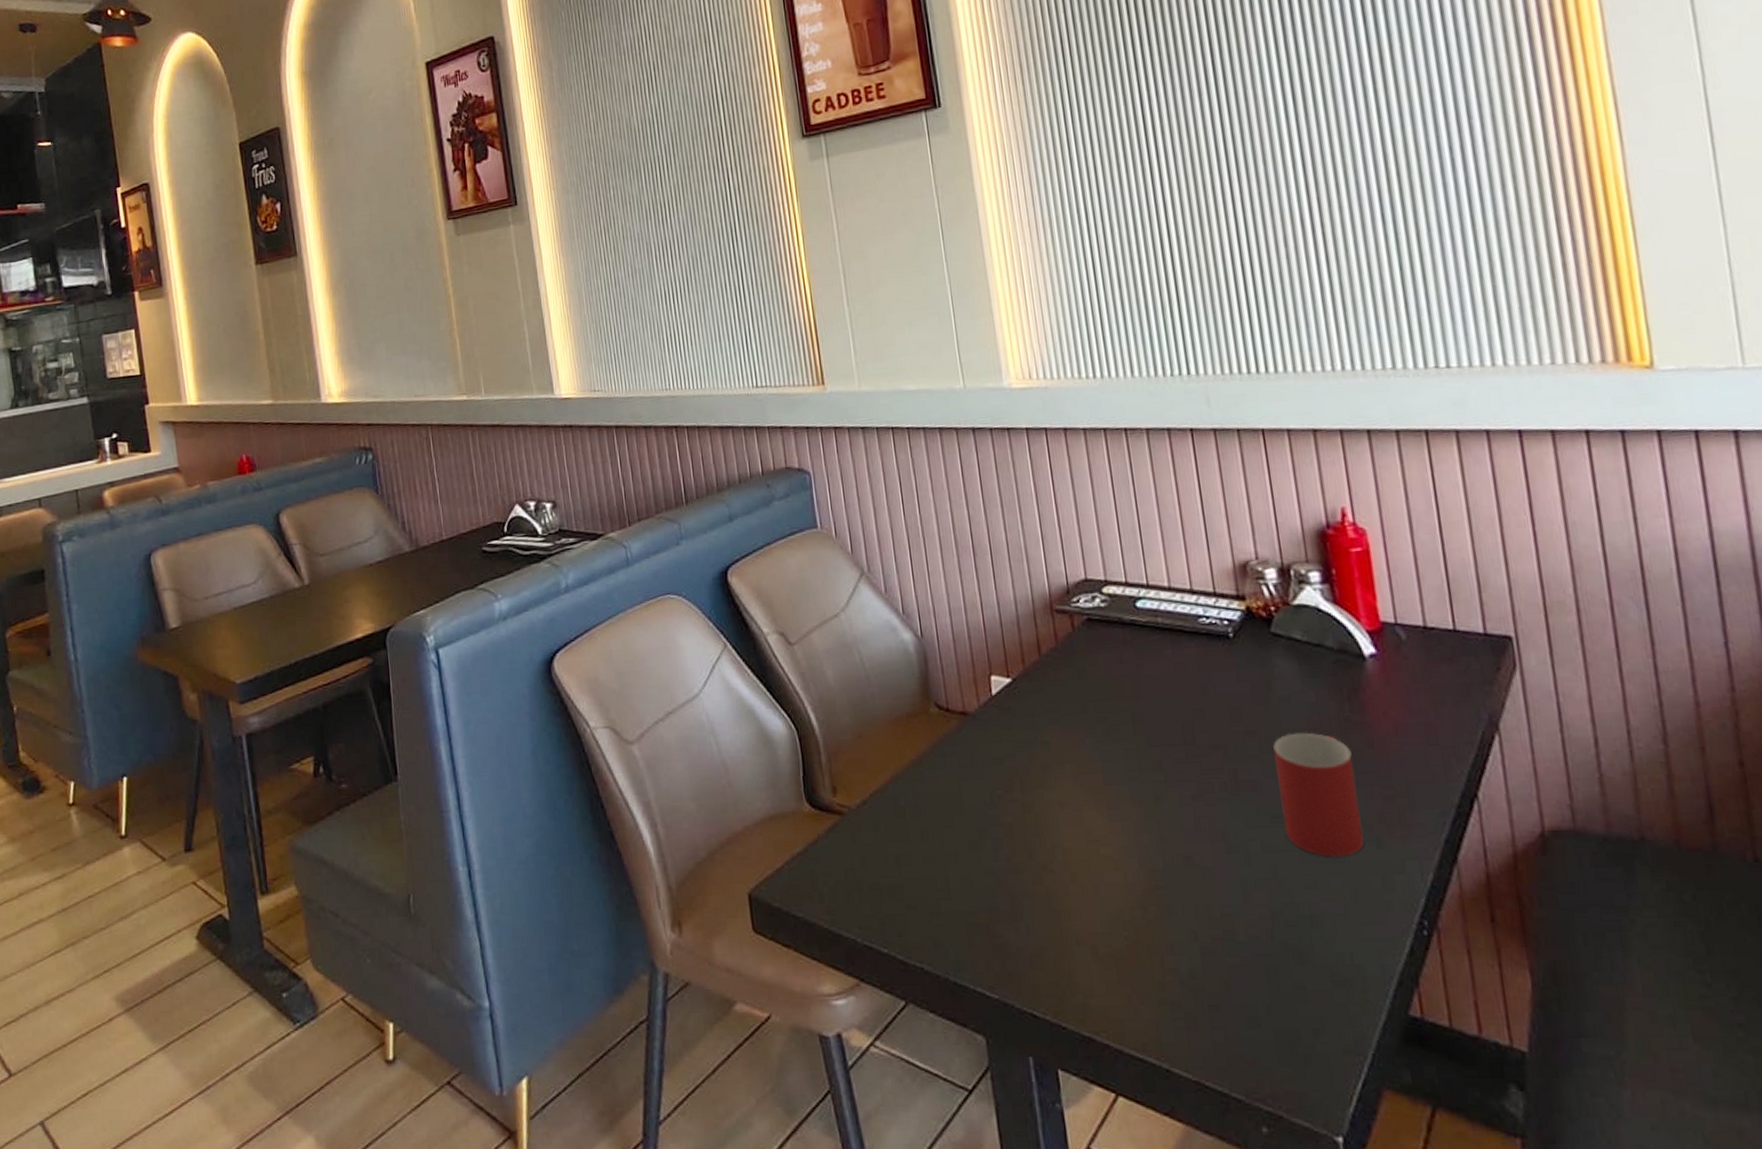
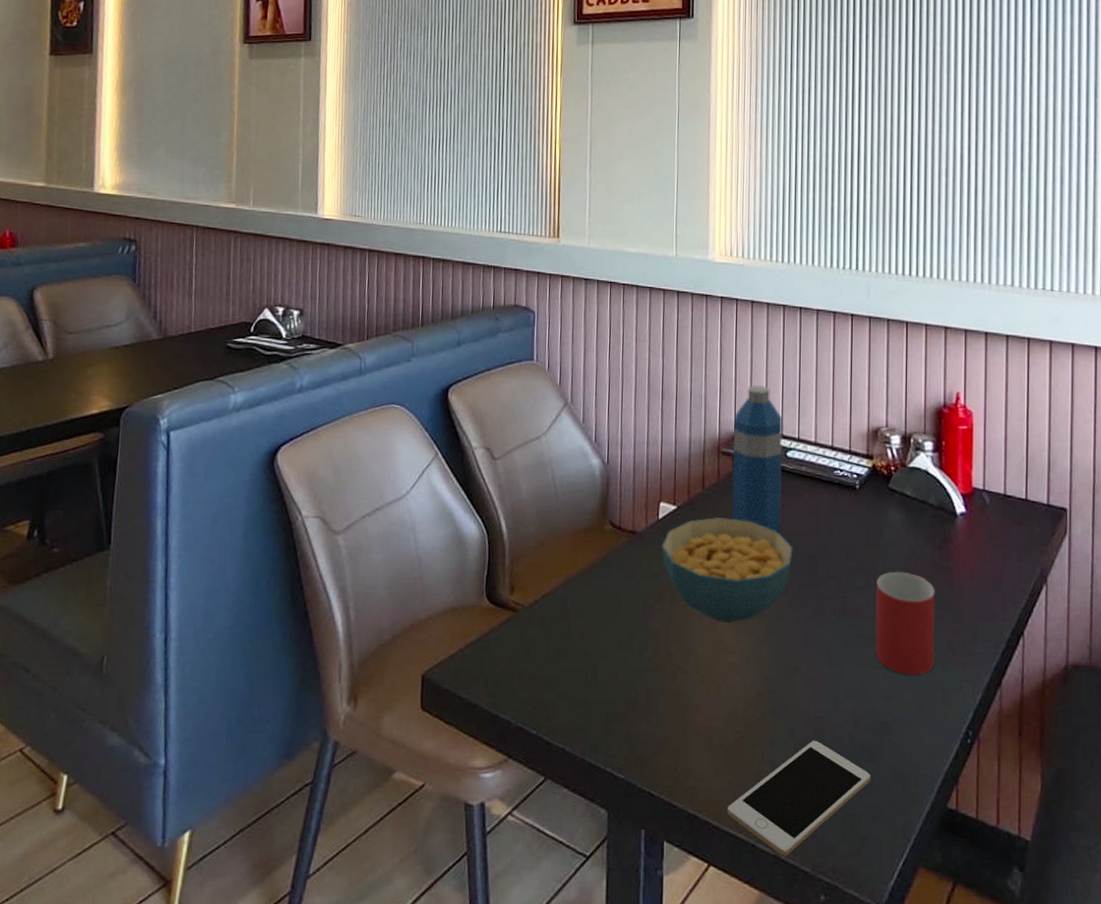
cereal bowl: none [1000,686,1162,811] -> present [661,517,793,623]
water bottle: none [1064,526,1142,698] -> present [732,384,783,532]
cell phone: none [1129,942,1305,1082] -> present [728,740,871,856]

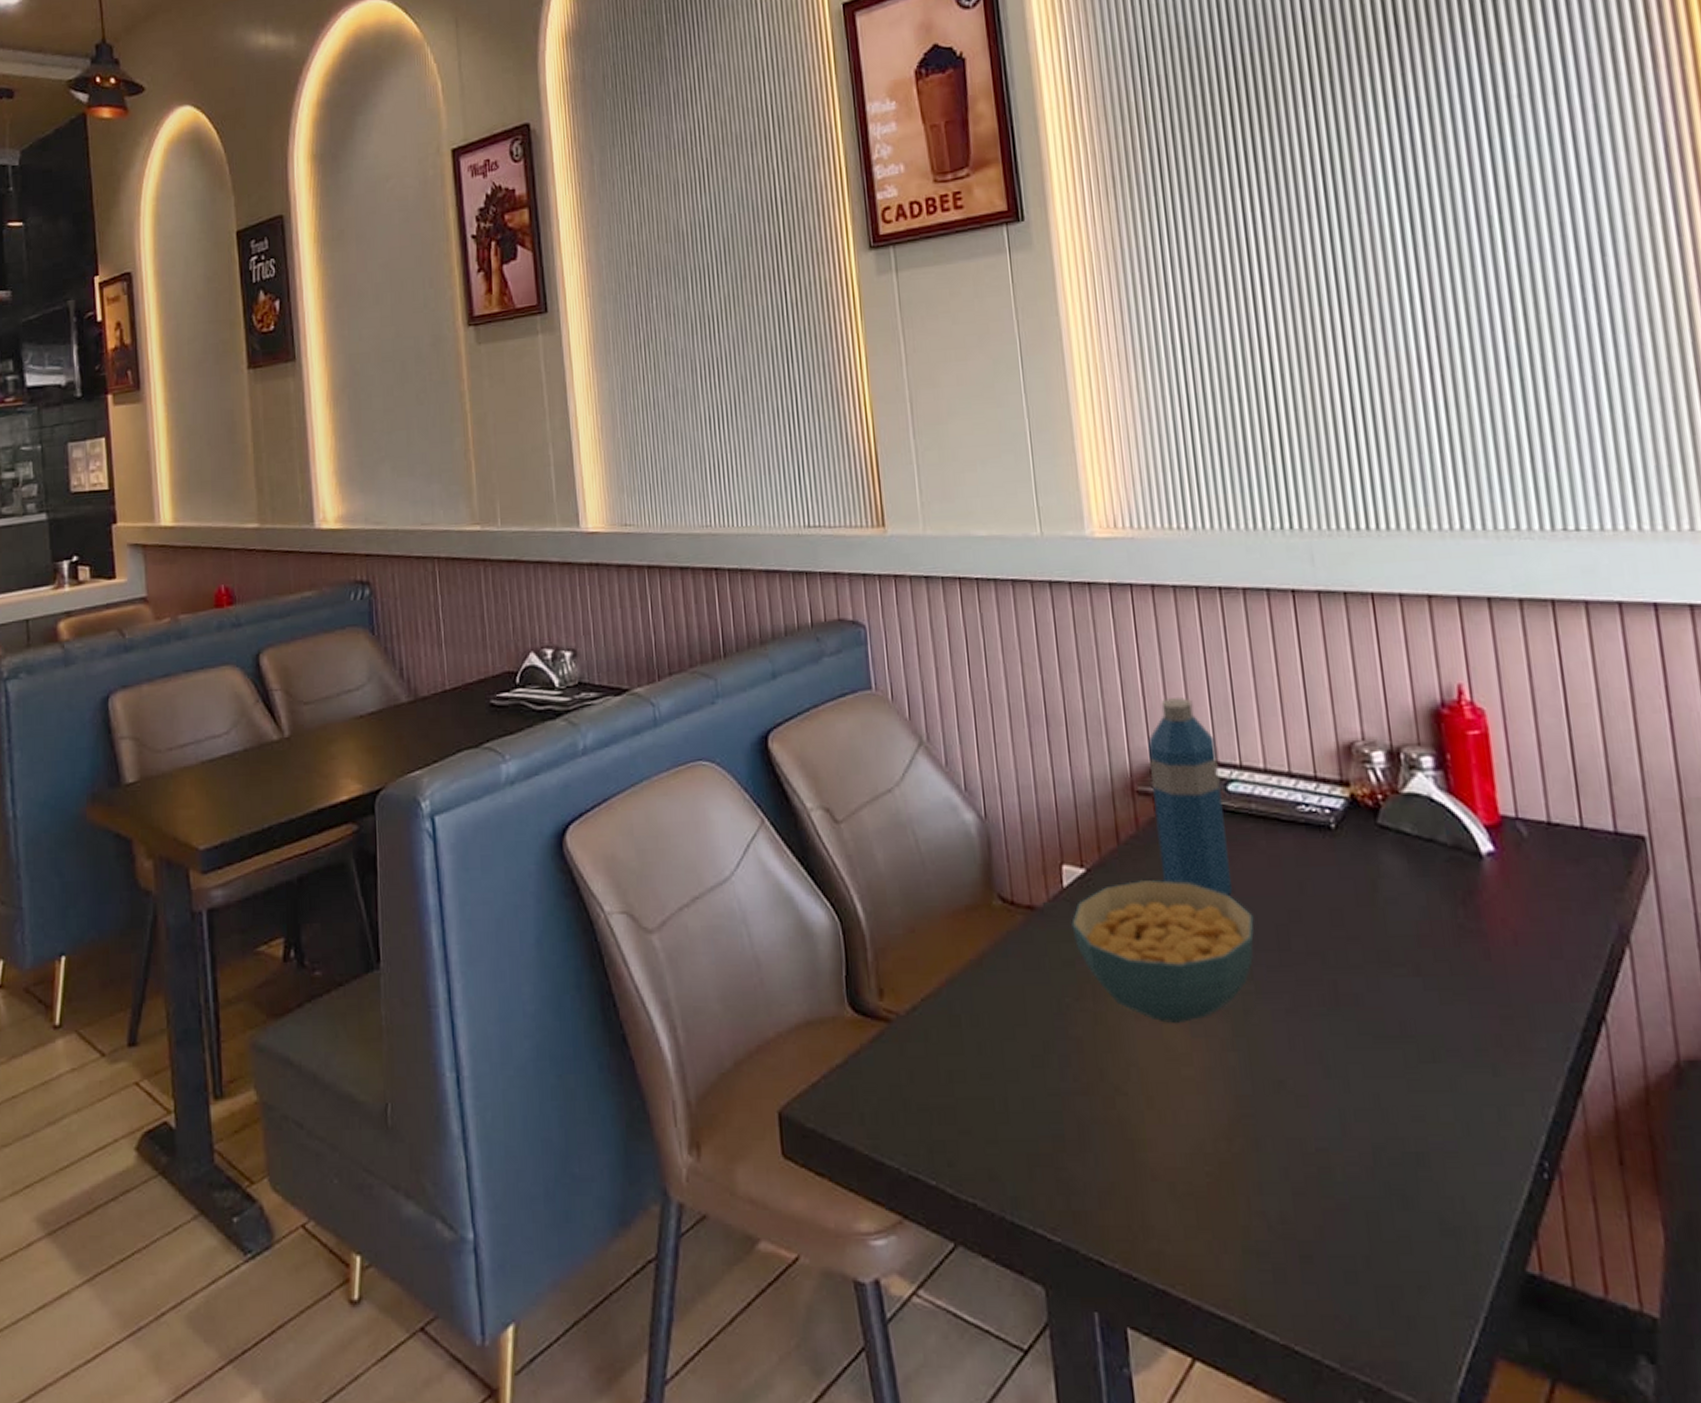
cell phone: present [728,740,871,856] -> none [1209,1181,1409,1346]
mug: present [875,571,935,676] -> none [1378,940,1479,1085]

